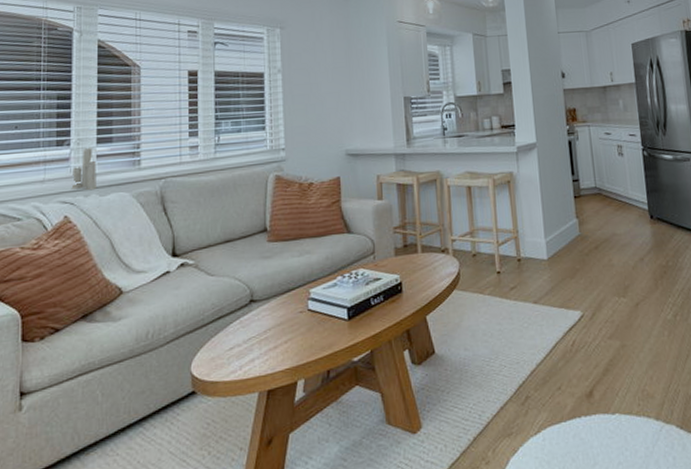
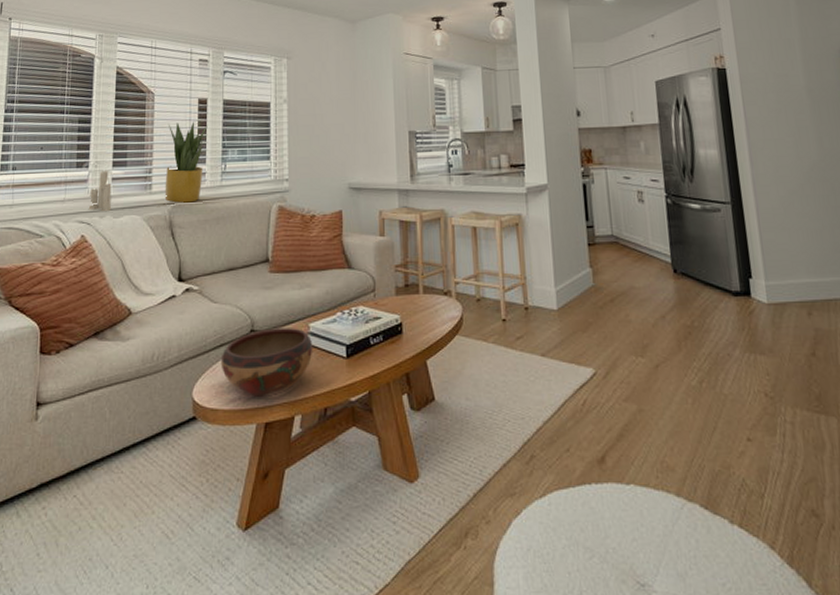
planter: none [155,94,199,178] -> present [164,121,208,203]
decorative bowl: none [219,294,315,366] -> present [220,328,313,397]

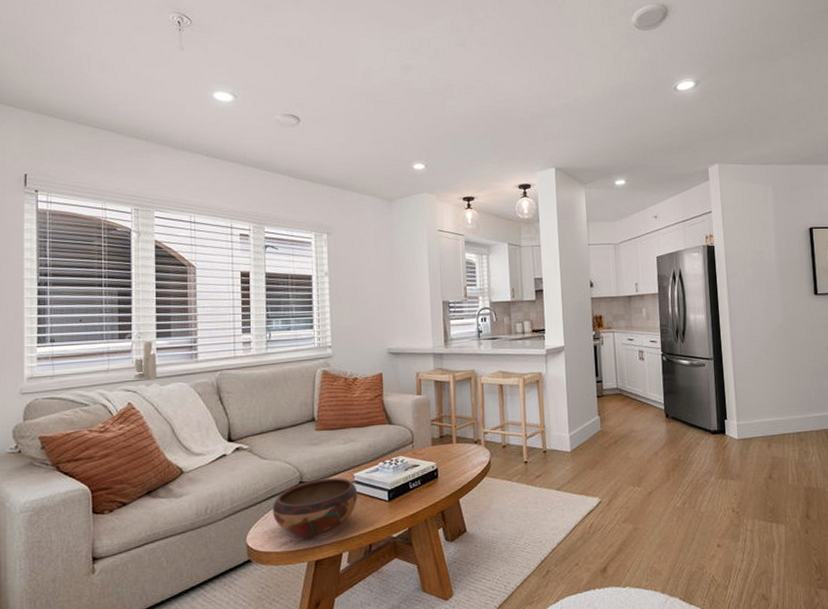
planter: present [164,121,208,203] -> none [210,293,251,370]

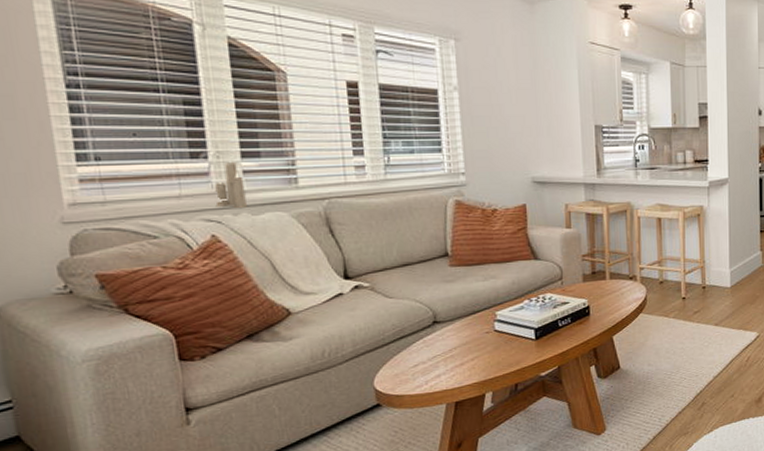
decorative bowl: present [272,478,358,539] -> none [402,316,502,381]

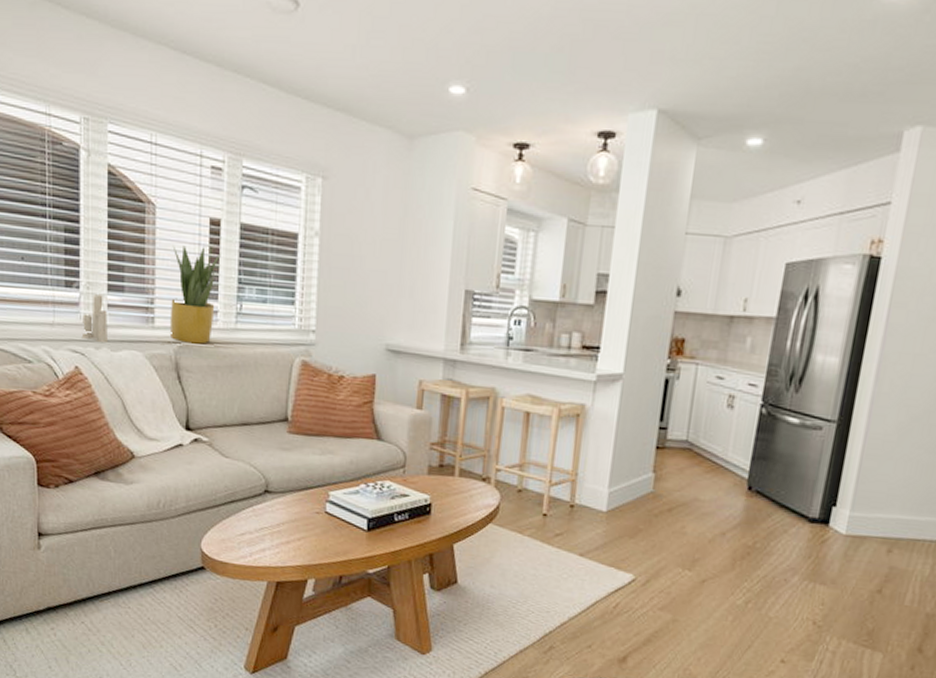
planter: none [309,108,362,198] -> present [169,245,221,345]

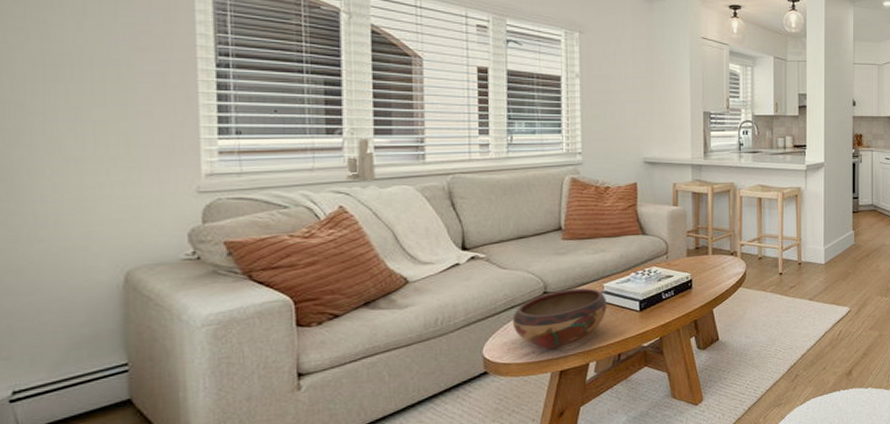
planter: present [169,245,221,345] -> none [441,91,490,174]
decorative bowl: none [231,491,332,558] -> present [512,288,608,350]

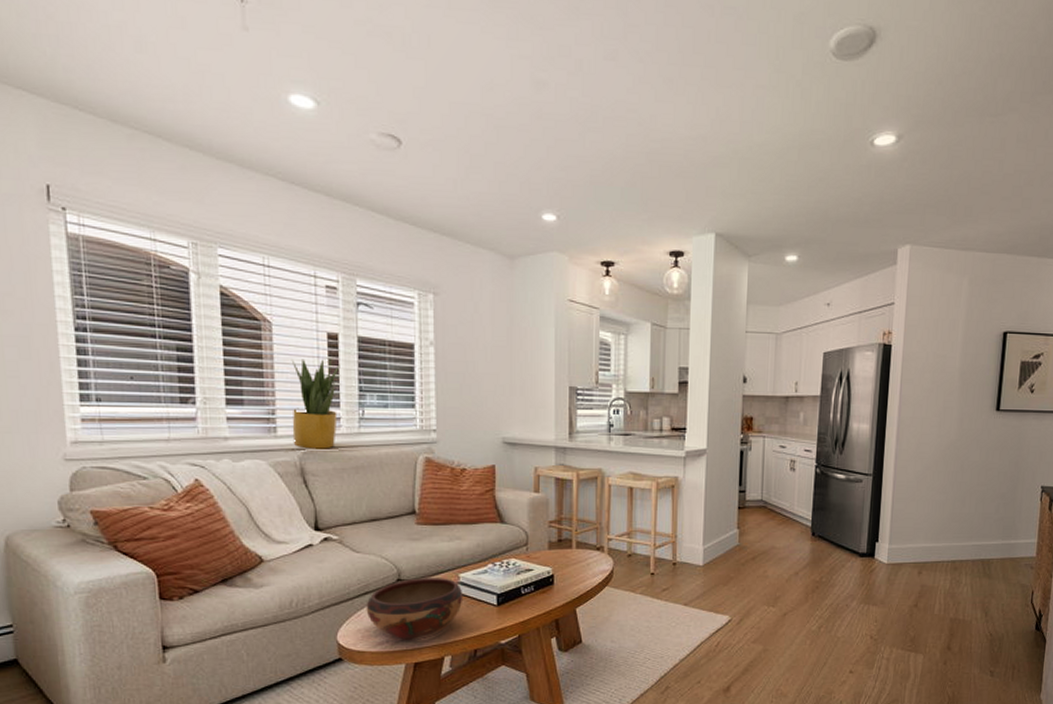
candle: present [346,133,377,182] -> none [200,403,230,455]
planter: none [441,91,490,174] -> present [291,359,340,449]

